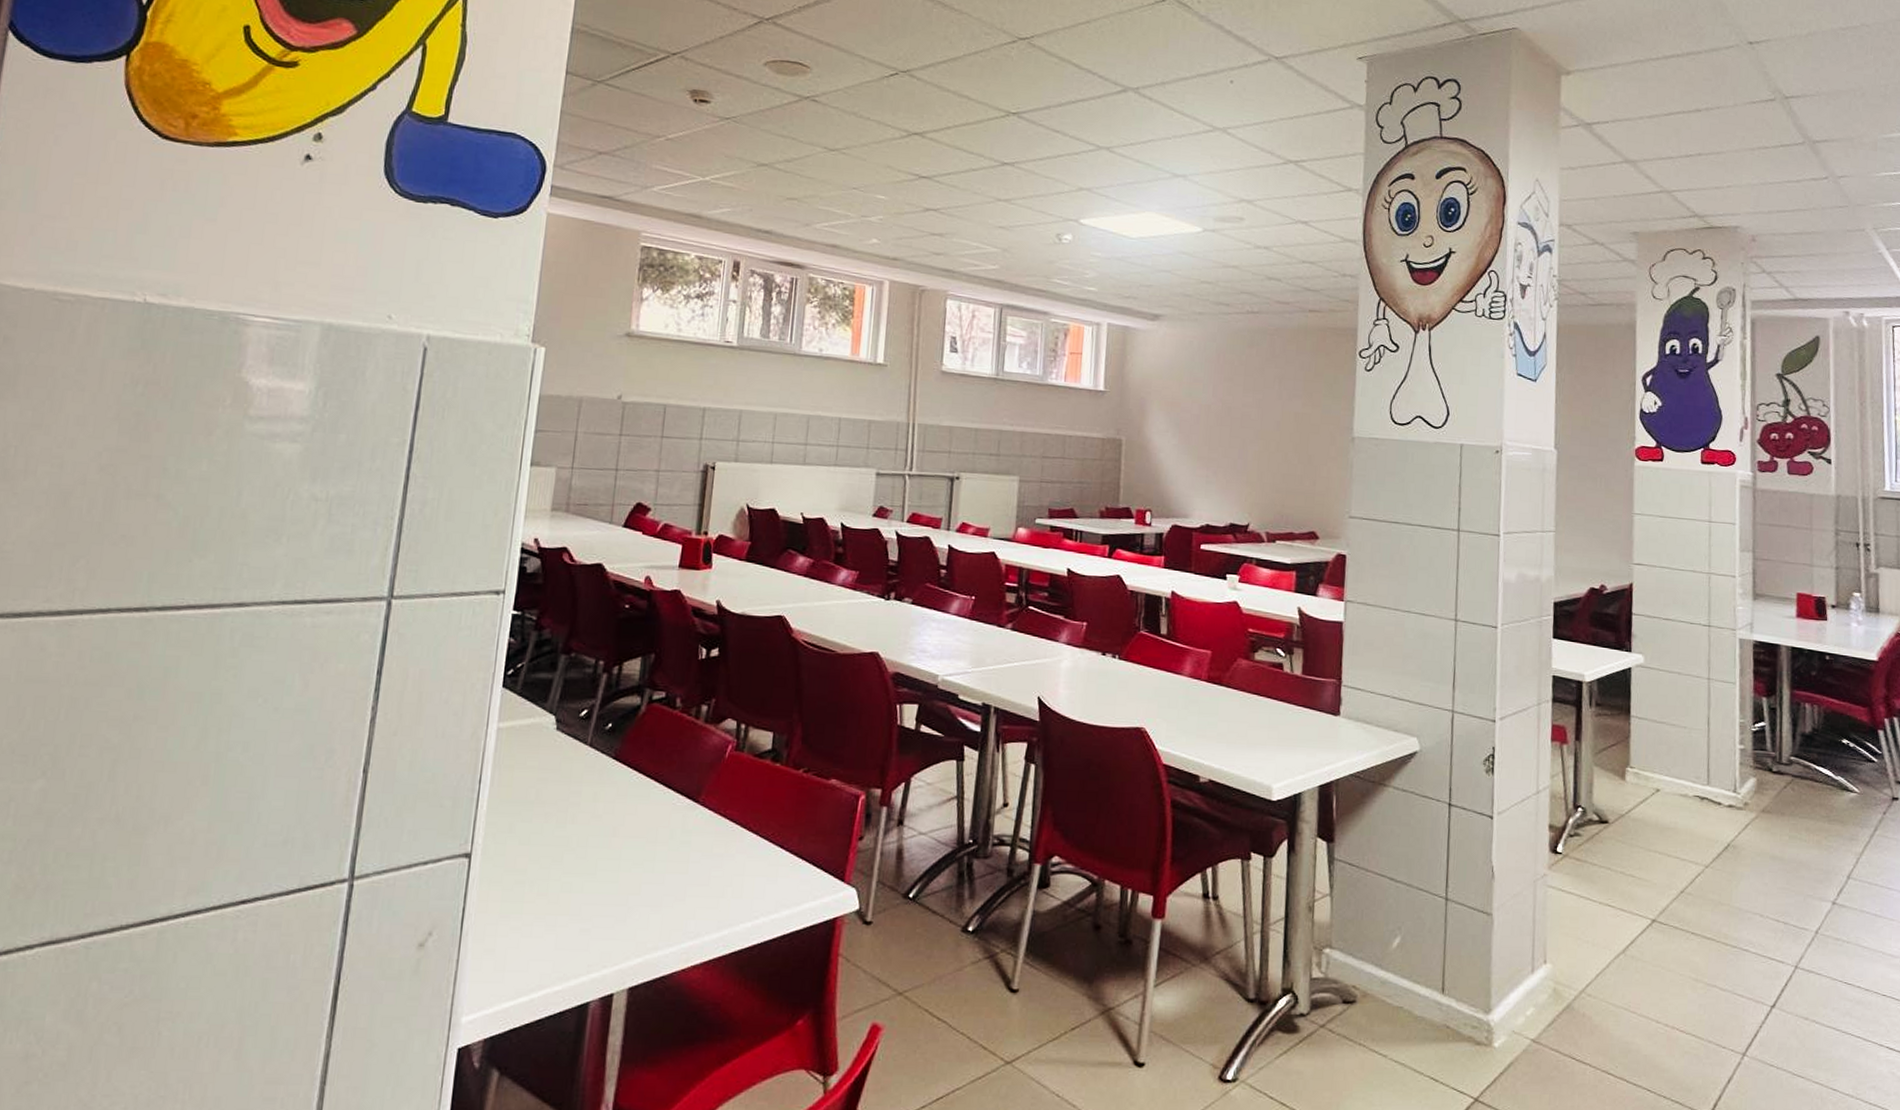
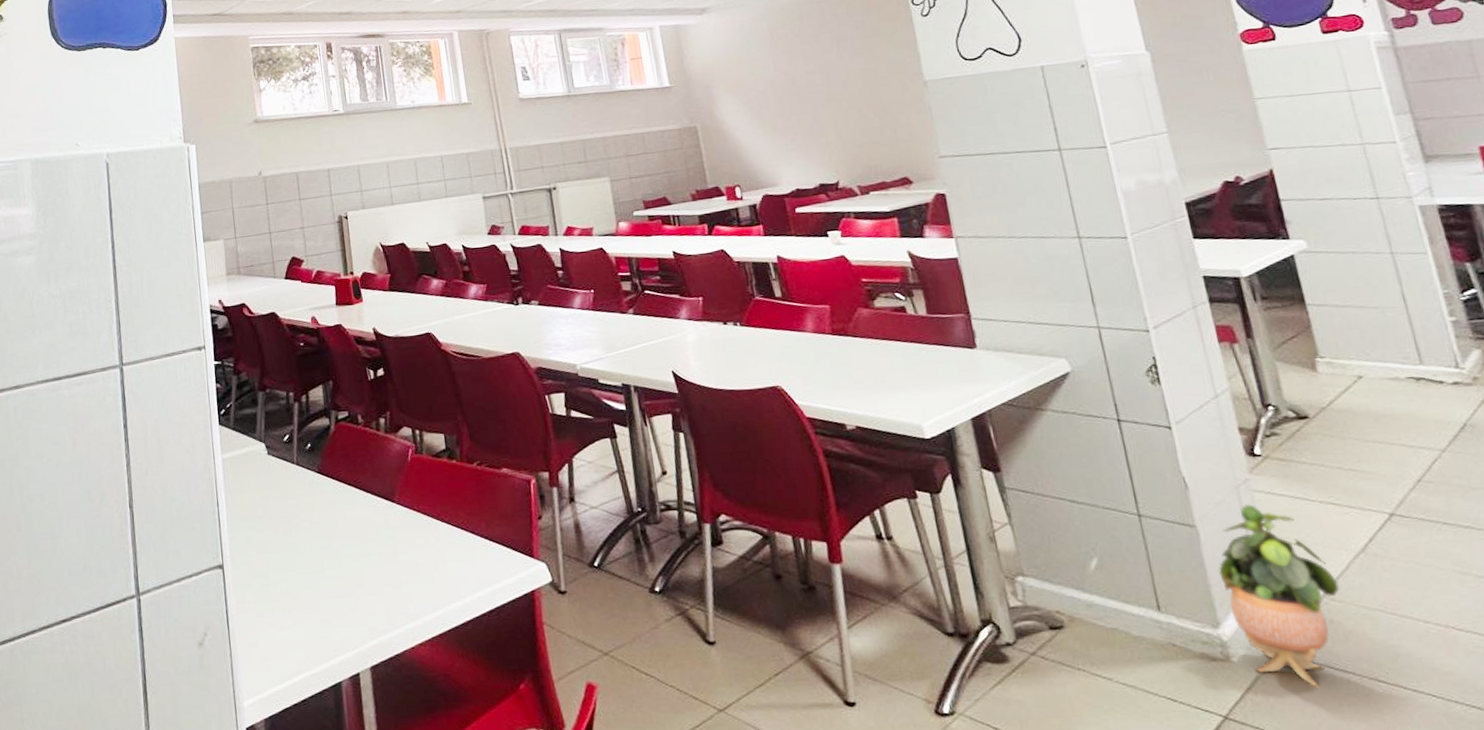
potted plant: none [1502,899,1598,1076] -> present [1219,504,1341,688]

